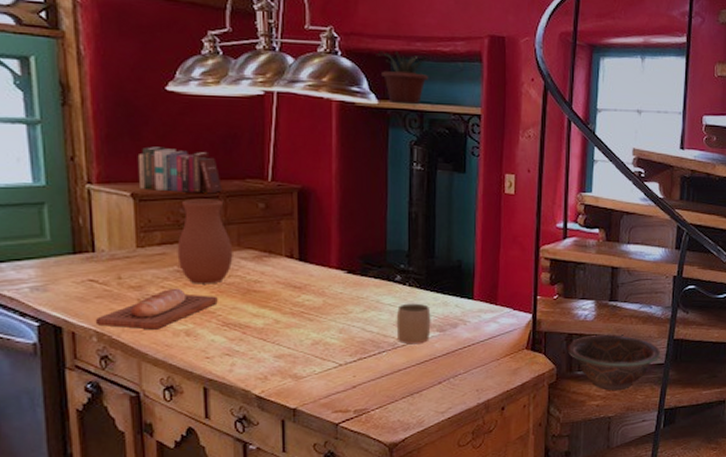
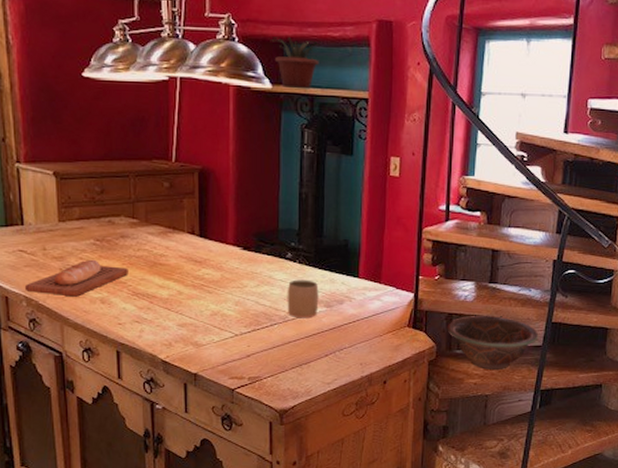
books: present [139,146,222,194] -> none [60,129,132,173]
vase: present [177,198,233,284] -> none [93,177,142,257]

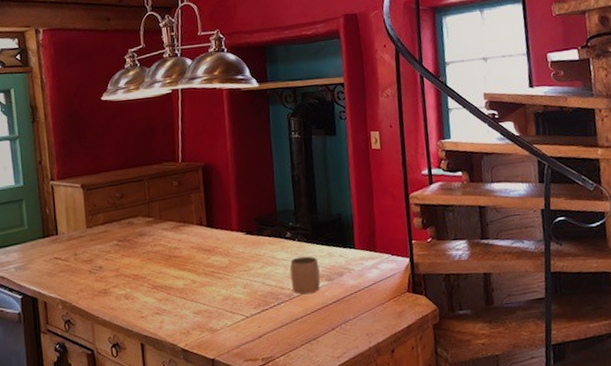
bread loaf: present [24,259,128,297] -> none [60,259,148,296]
potted plant: present [270,37,321,89] -> none [253,39,298,85]
decorative bowl: present [447,316,539,370] -> none [446,272,540,328]

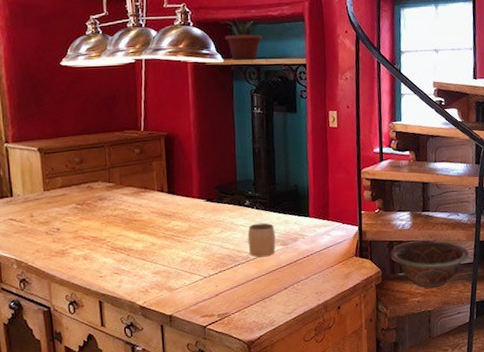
potted plant: none [253,39,298,85] -> present [219,19,263,61]
decorative bowl: none [446,272,540,328] -> present [389,240,470,288]

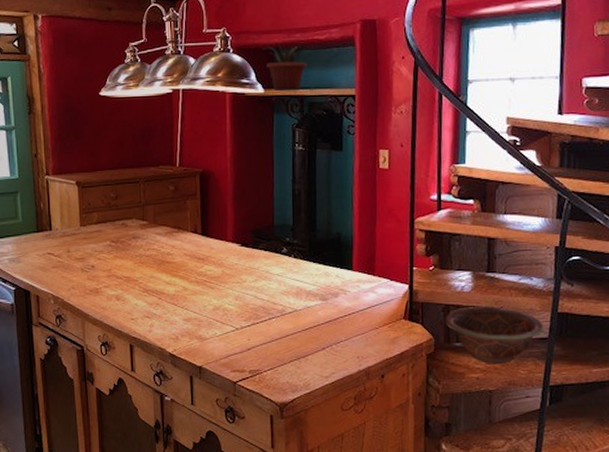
mug: present [247,222,276,257] -> none [283,273,314,312]

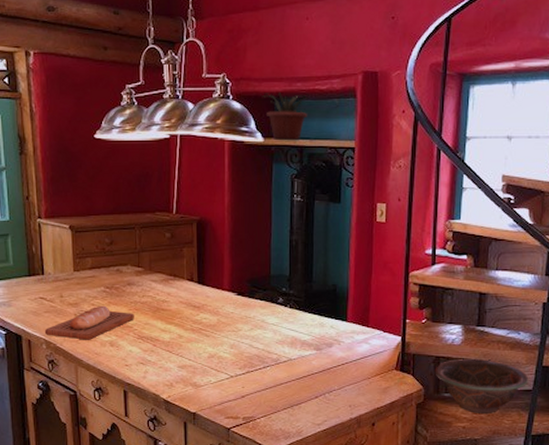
bread loaf: none [52,259,140,295] -> present [44,305,134,340]

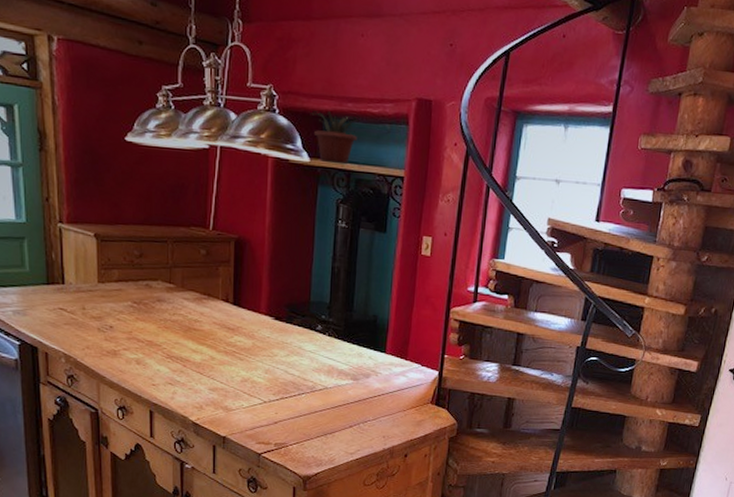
bread loaf: present [44,305,134,340] -> none [63,321,164,357]
decorative bowl: present [434,359,529,413] -> none [469,396,558,450]

